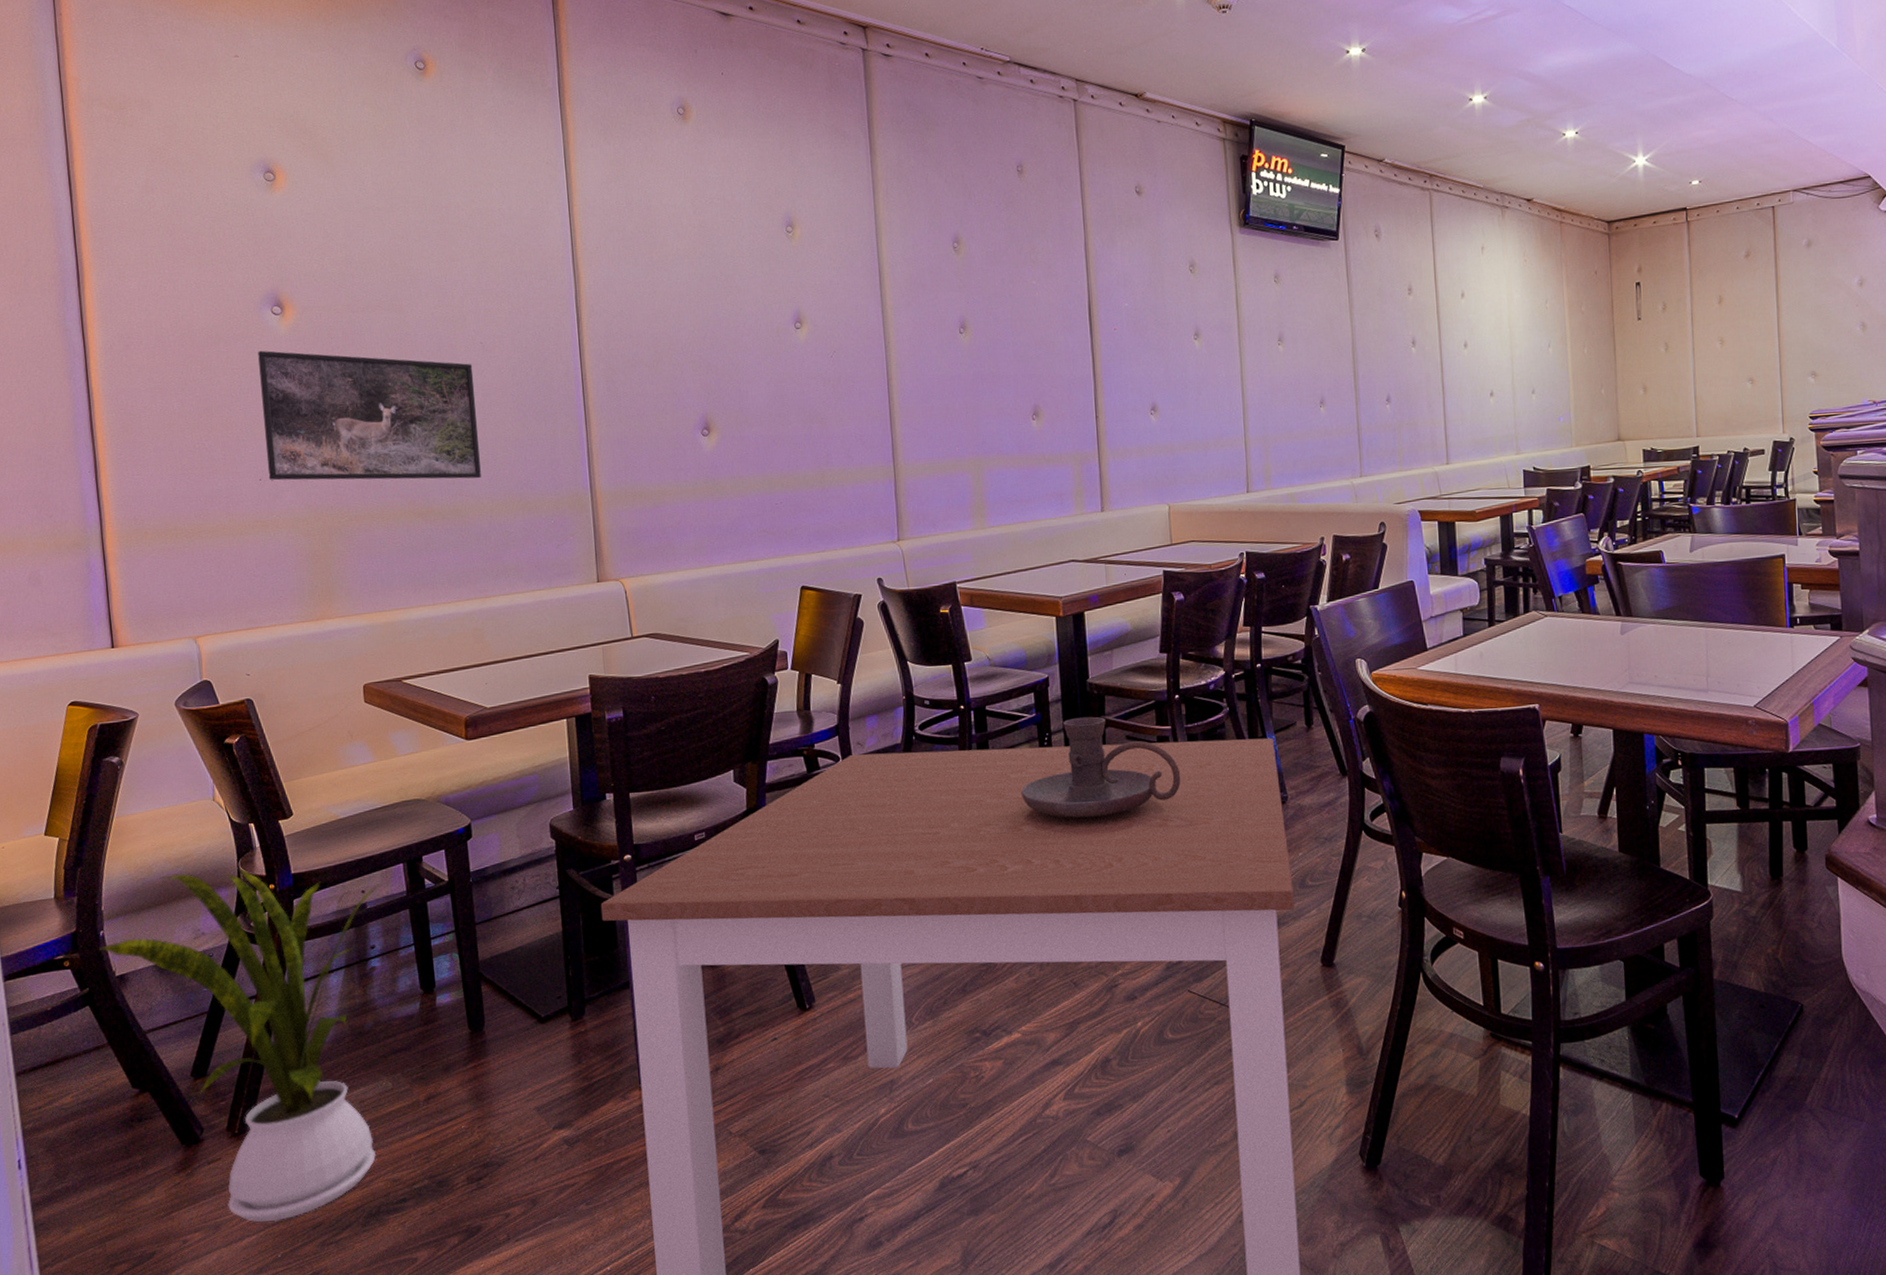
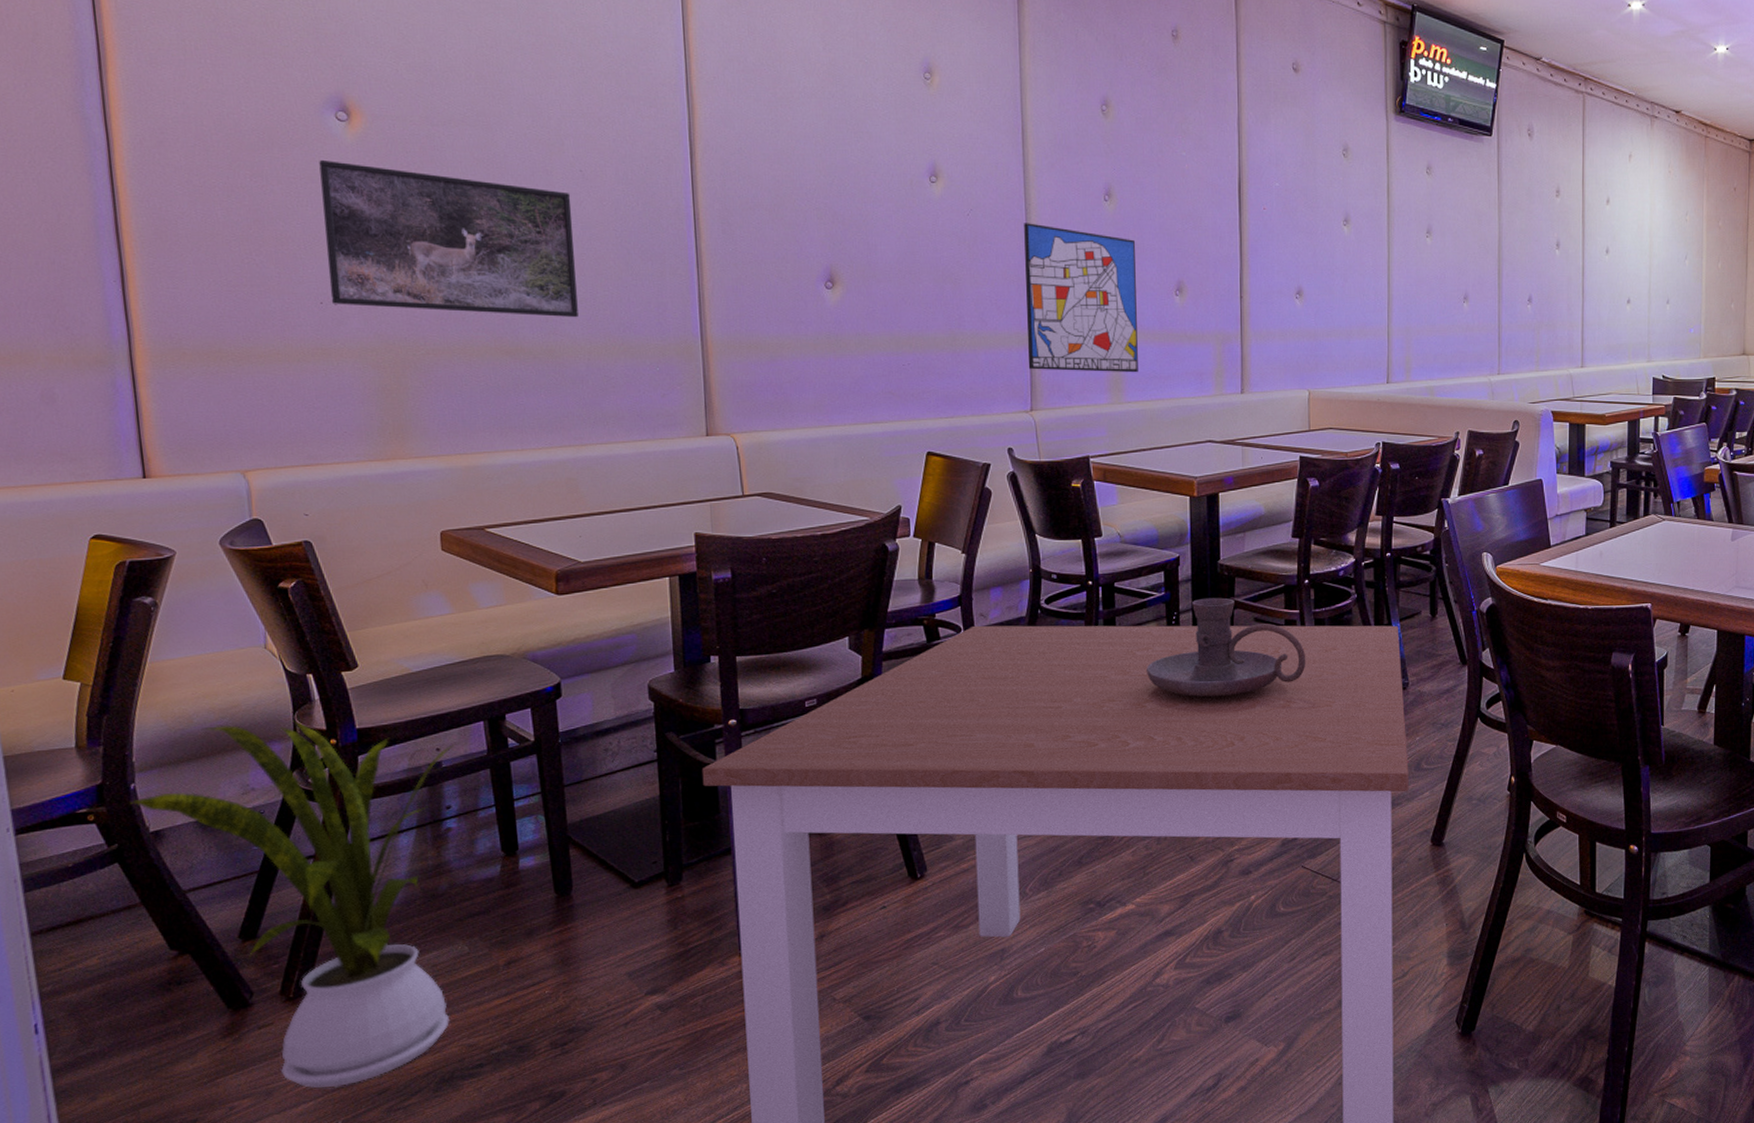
wall art: none [884,360,1000,501] -> present [1024,223,1138,373]

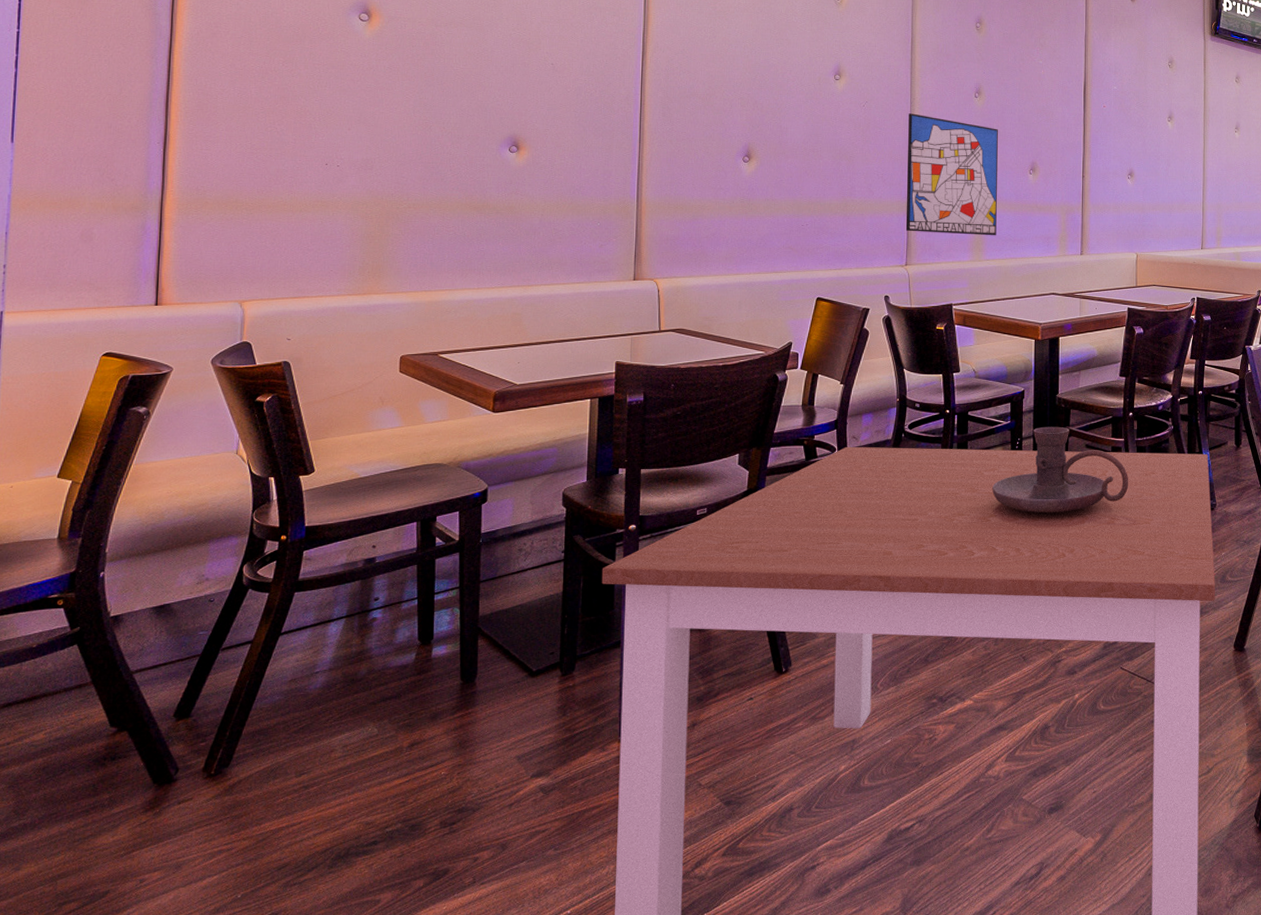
house plant: present [130,721,460,1089] -> none [97,518,394,863]
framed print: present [319,159,578,318] -> none [335,50,542,181]

